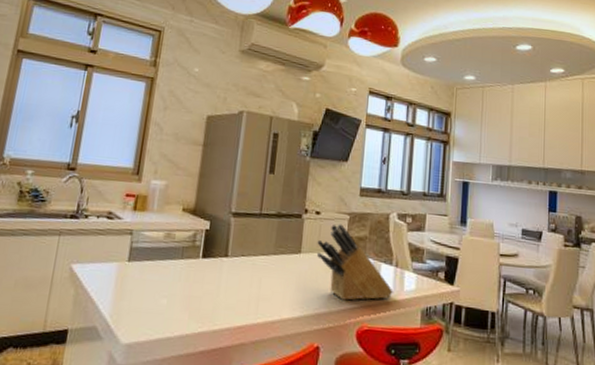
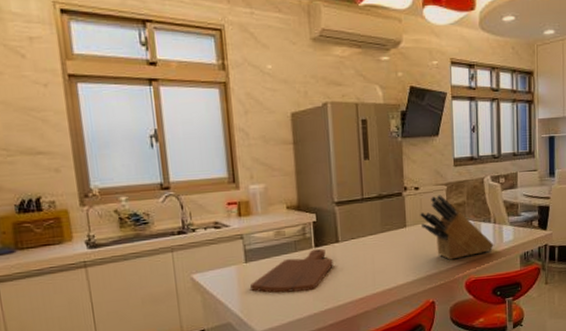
cutting board: none [126,260,218,306] -> present [250,248,333,293]

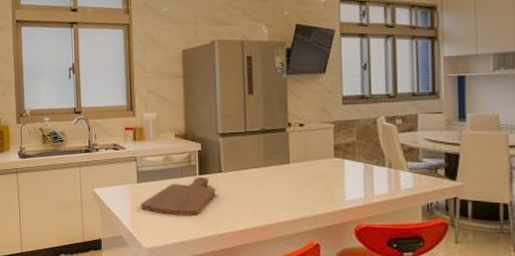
knife block: present [420,195,494,260] -> none [304,133,389,202]

